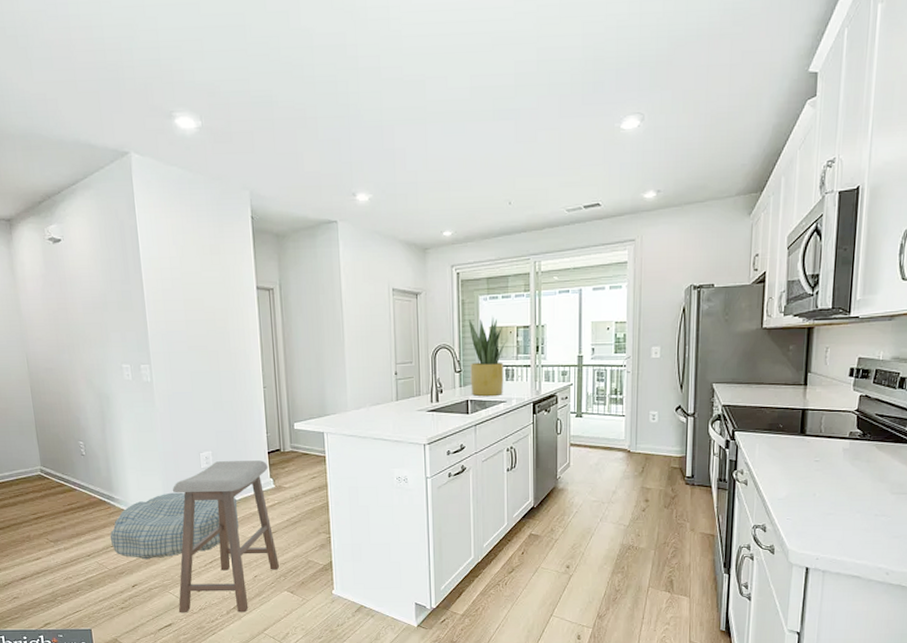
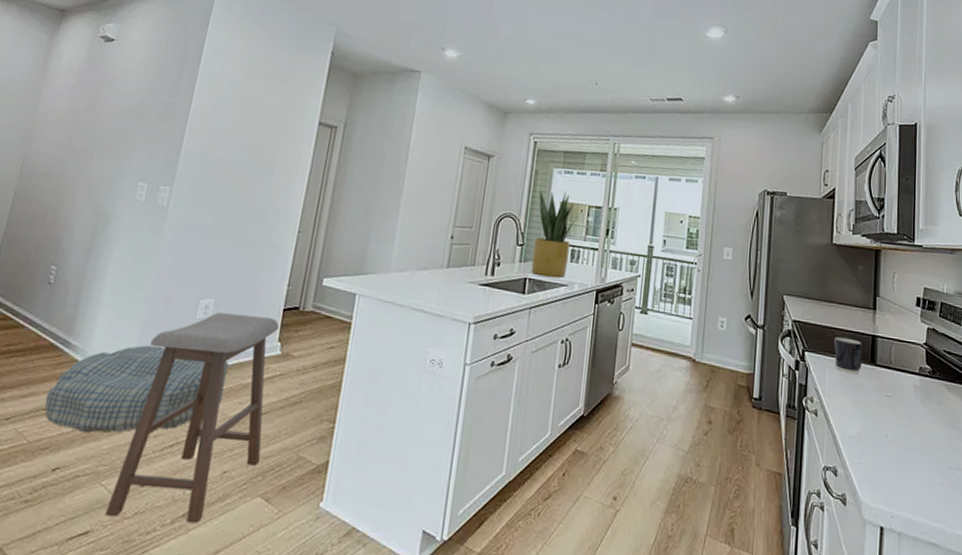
mug: none [763,414,792,446] -> present [833,336,863,374]

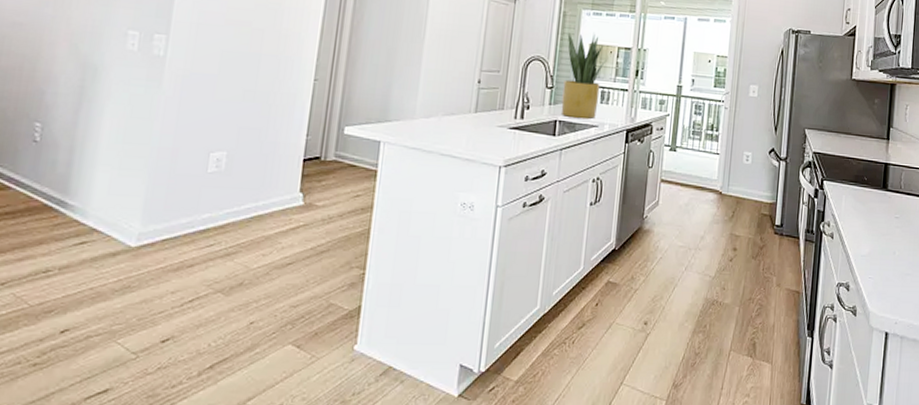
dog bed: present [44,345,230,433] -> none [44,201,248,293]
bar stool: present [104,312,279,523] -> none [124,165,300,374]
mug: present [833,336,863,374] -> none [850,166,876,199]

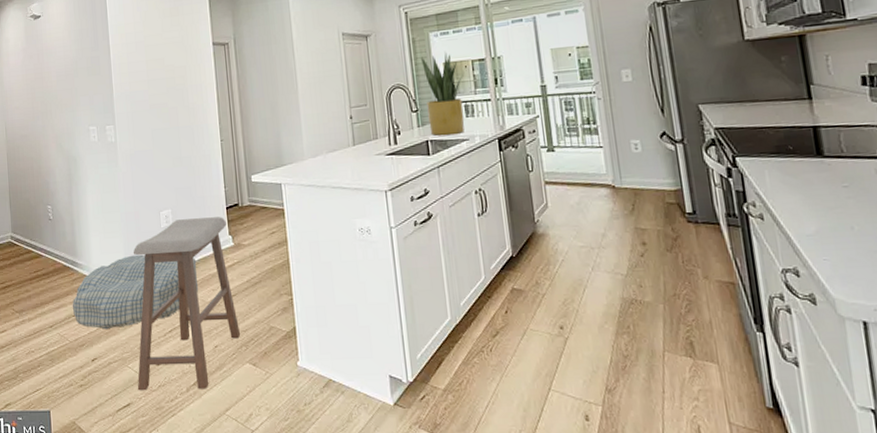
dog bed: none [44,201,248,293] -> present [72,254,199,330]
bar stool: none [124,165,300,374] -> present [133,217,241,390]

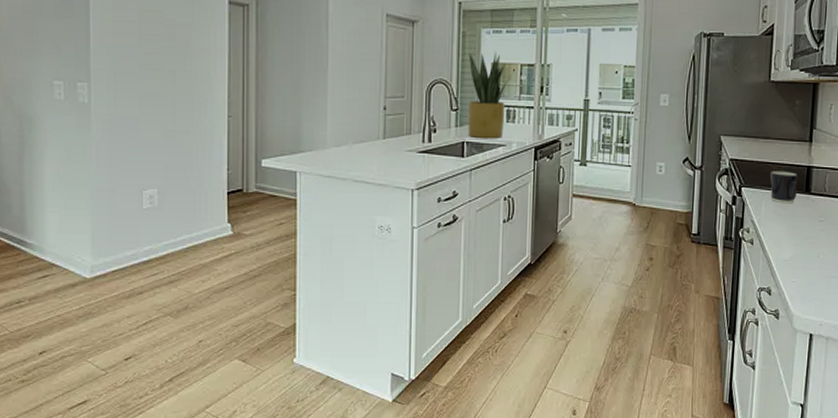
dog bed: present [72,254,199,330] -> none [15,237,185,320]
bar stool: present [133,217,241,390] -> none [97,201,232,386]
mug: none [766,134,807,171] -> present [769,170,798,204]

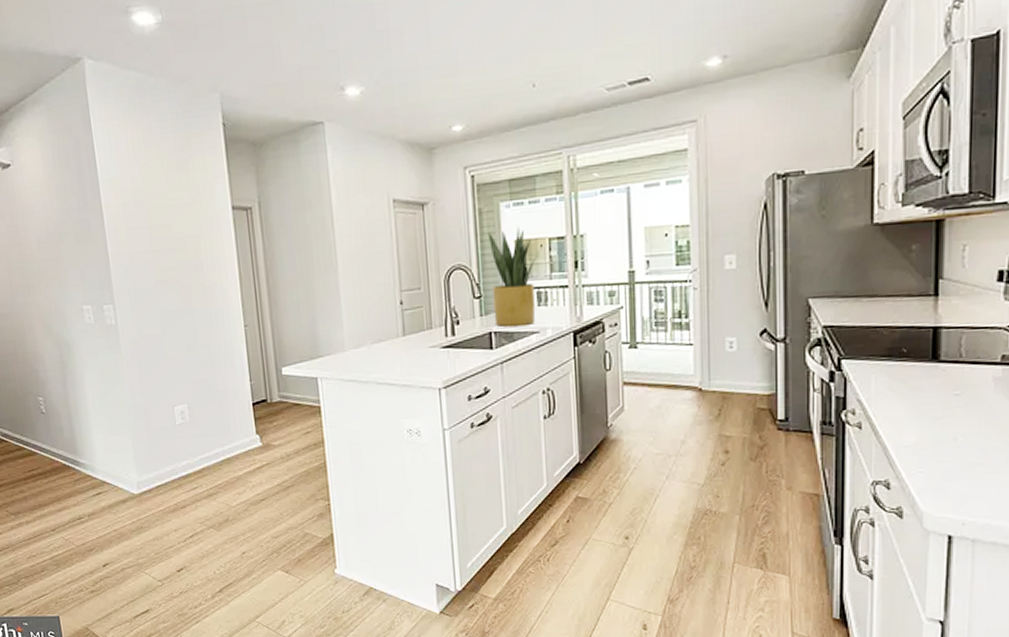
mug: present [769,170,798,204] -> none [879,335,921,376]

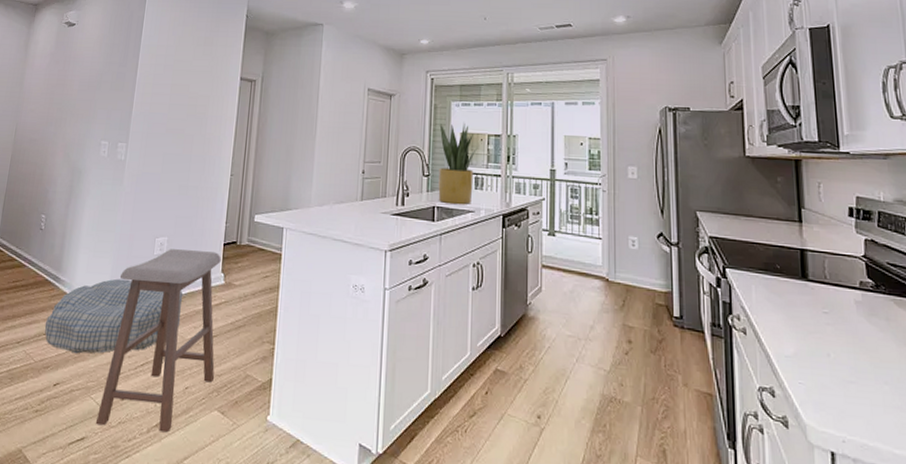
dog bed: none [76,454,223,534] -> present [44,278,183,354]
bar stool: none [144,414,272,596] -> present [95,249,221,433]

